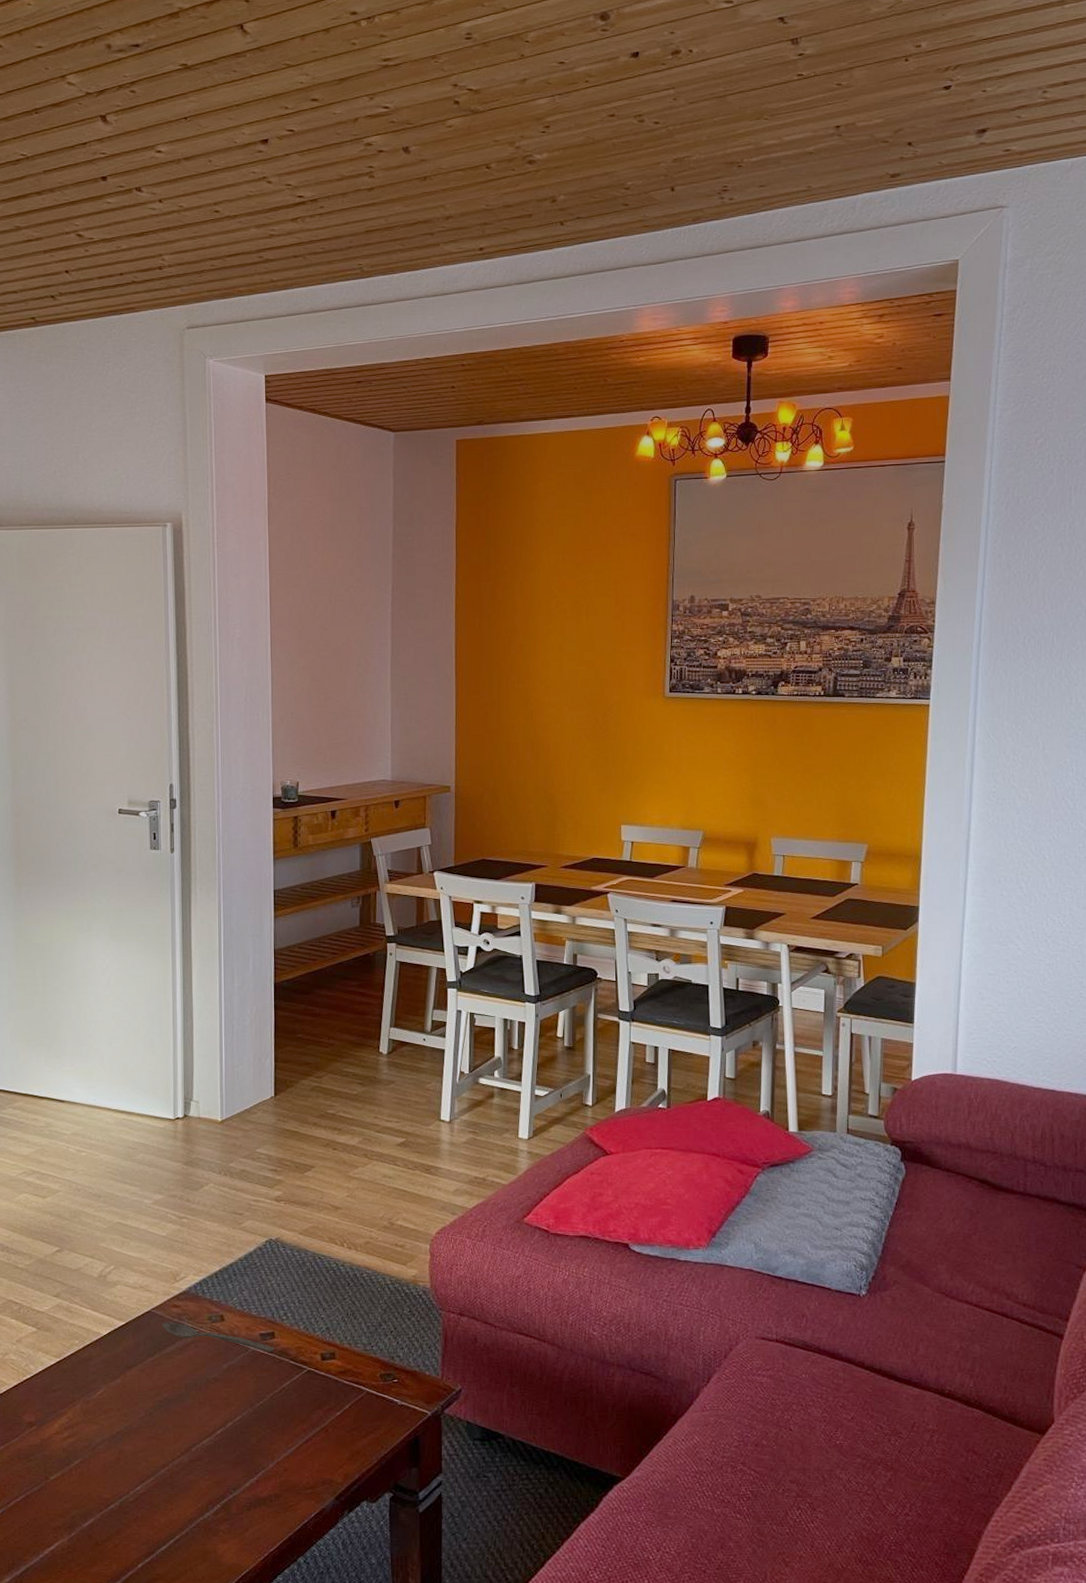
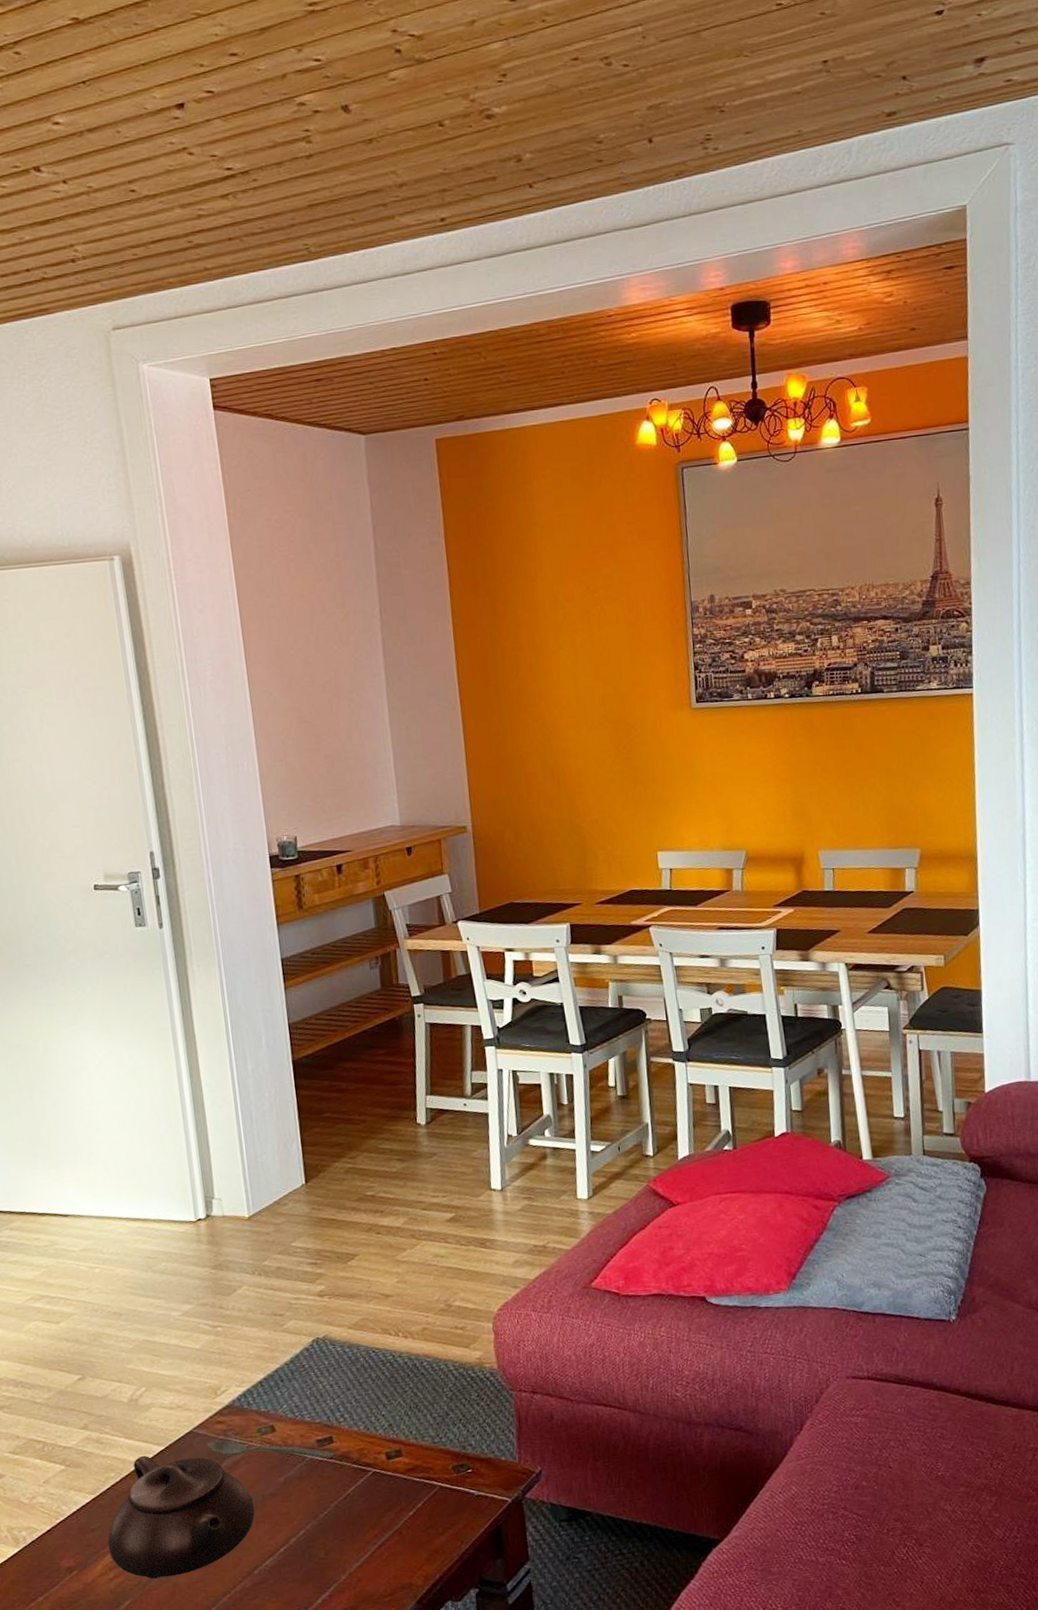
teapot: none [66,1328,199,1443] -> present [108,1455,255,1579]

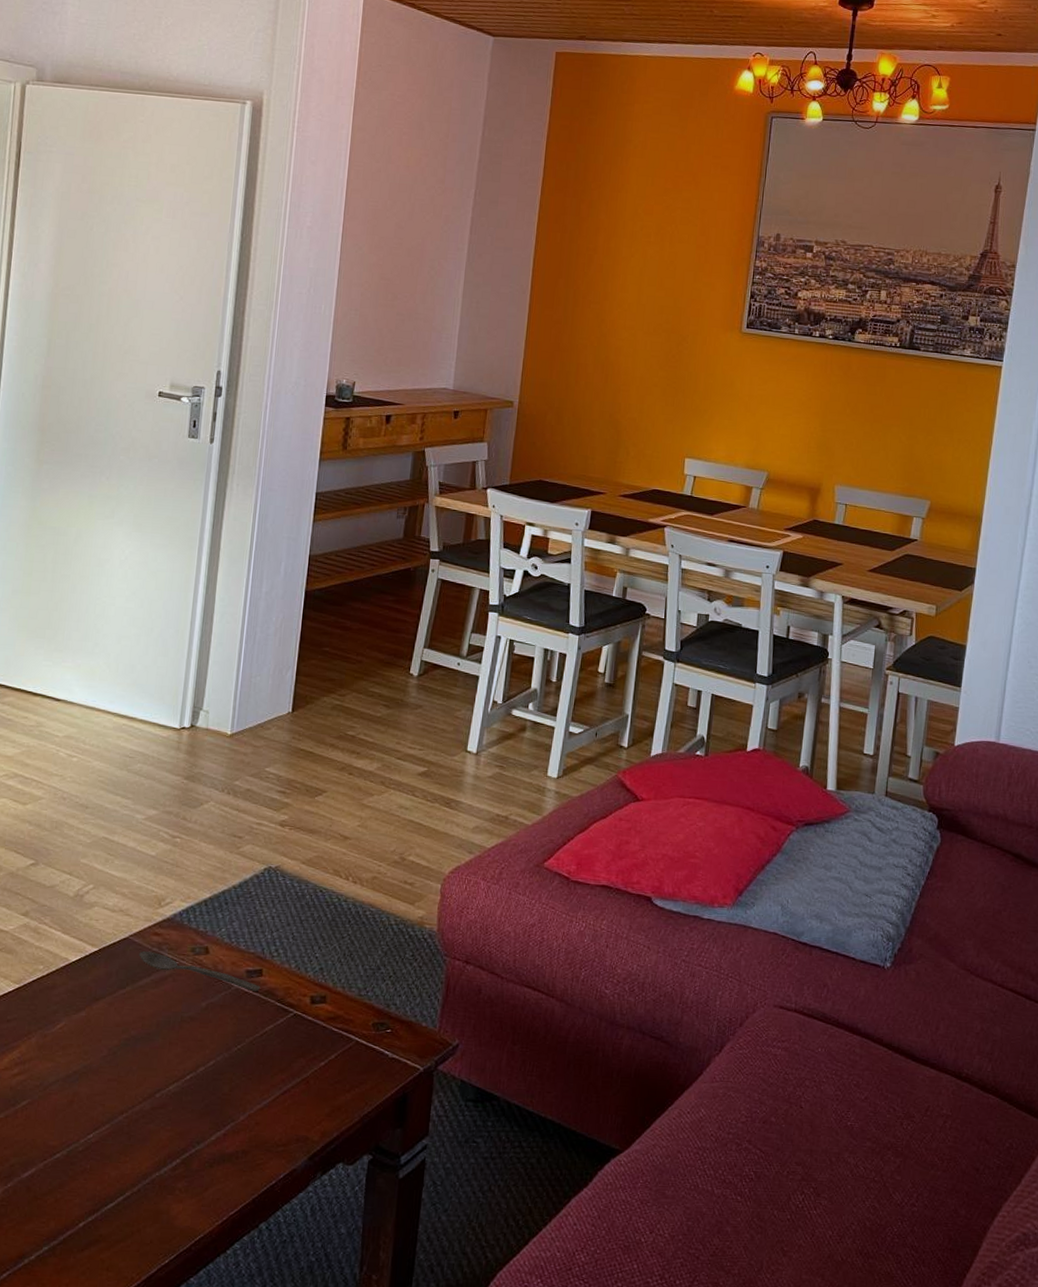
teapot: present [108,1455,255,1579] -> none [19,953,172,1084]

